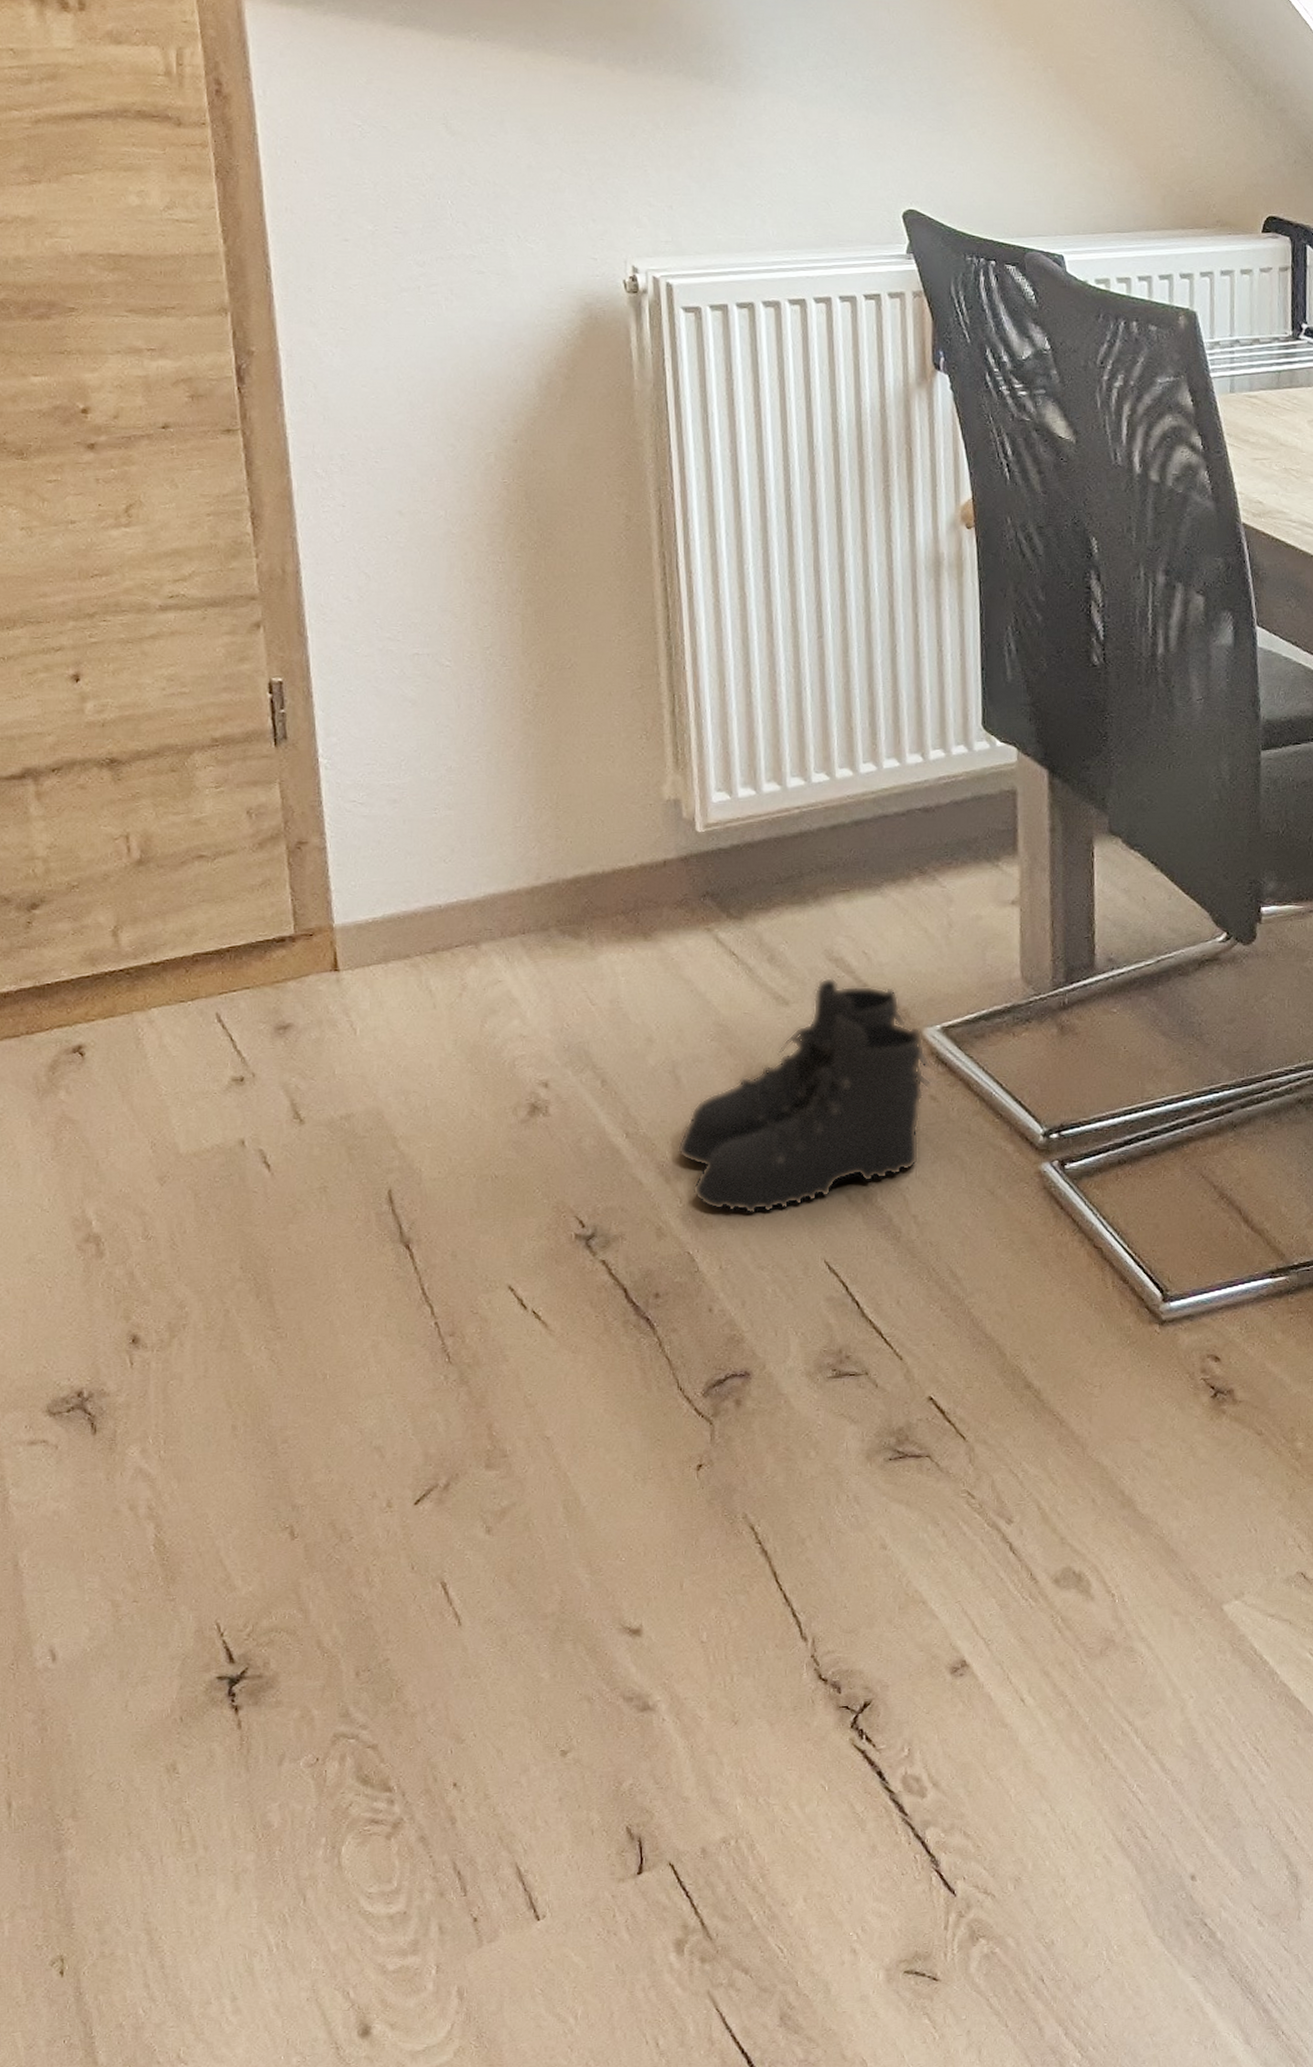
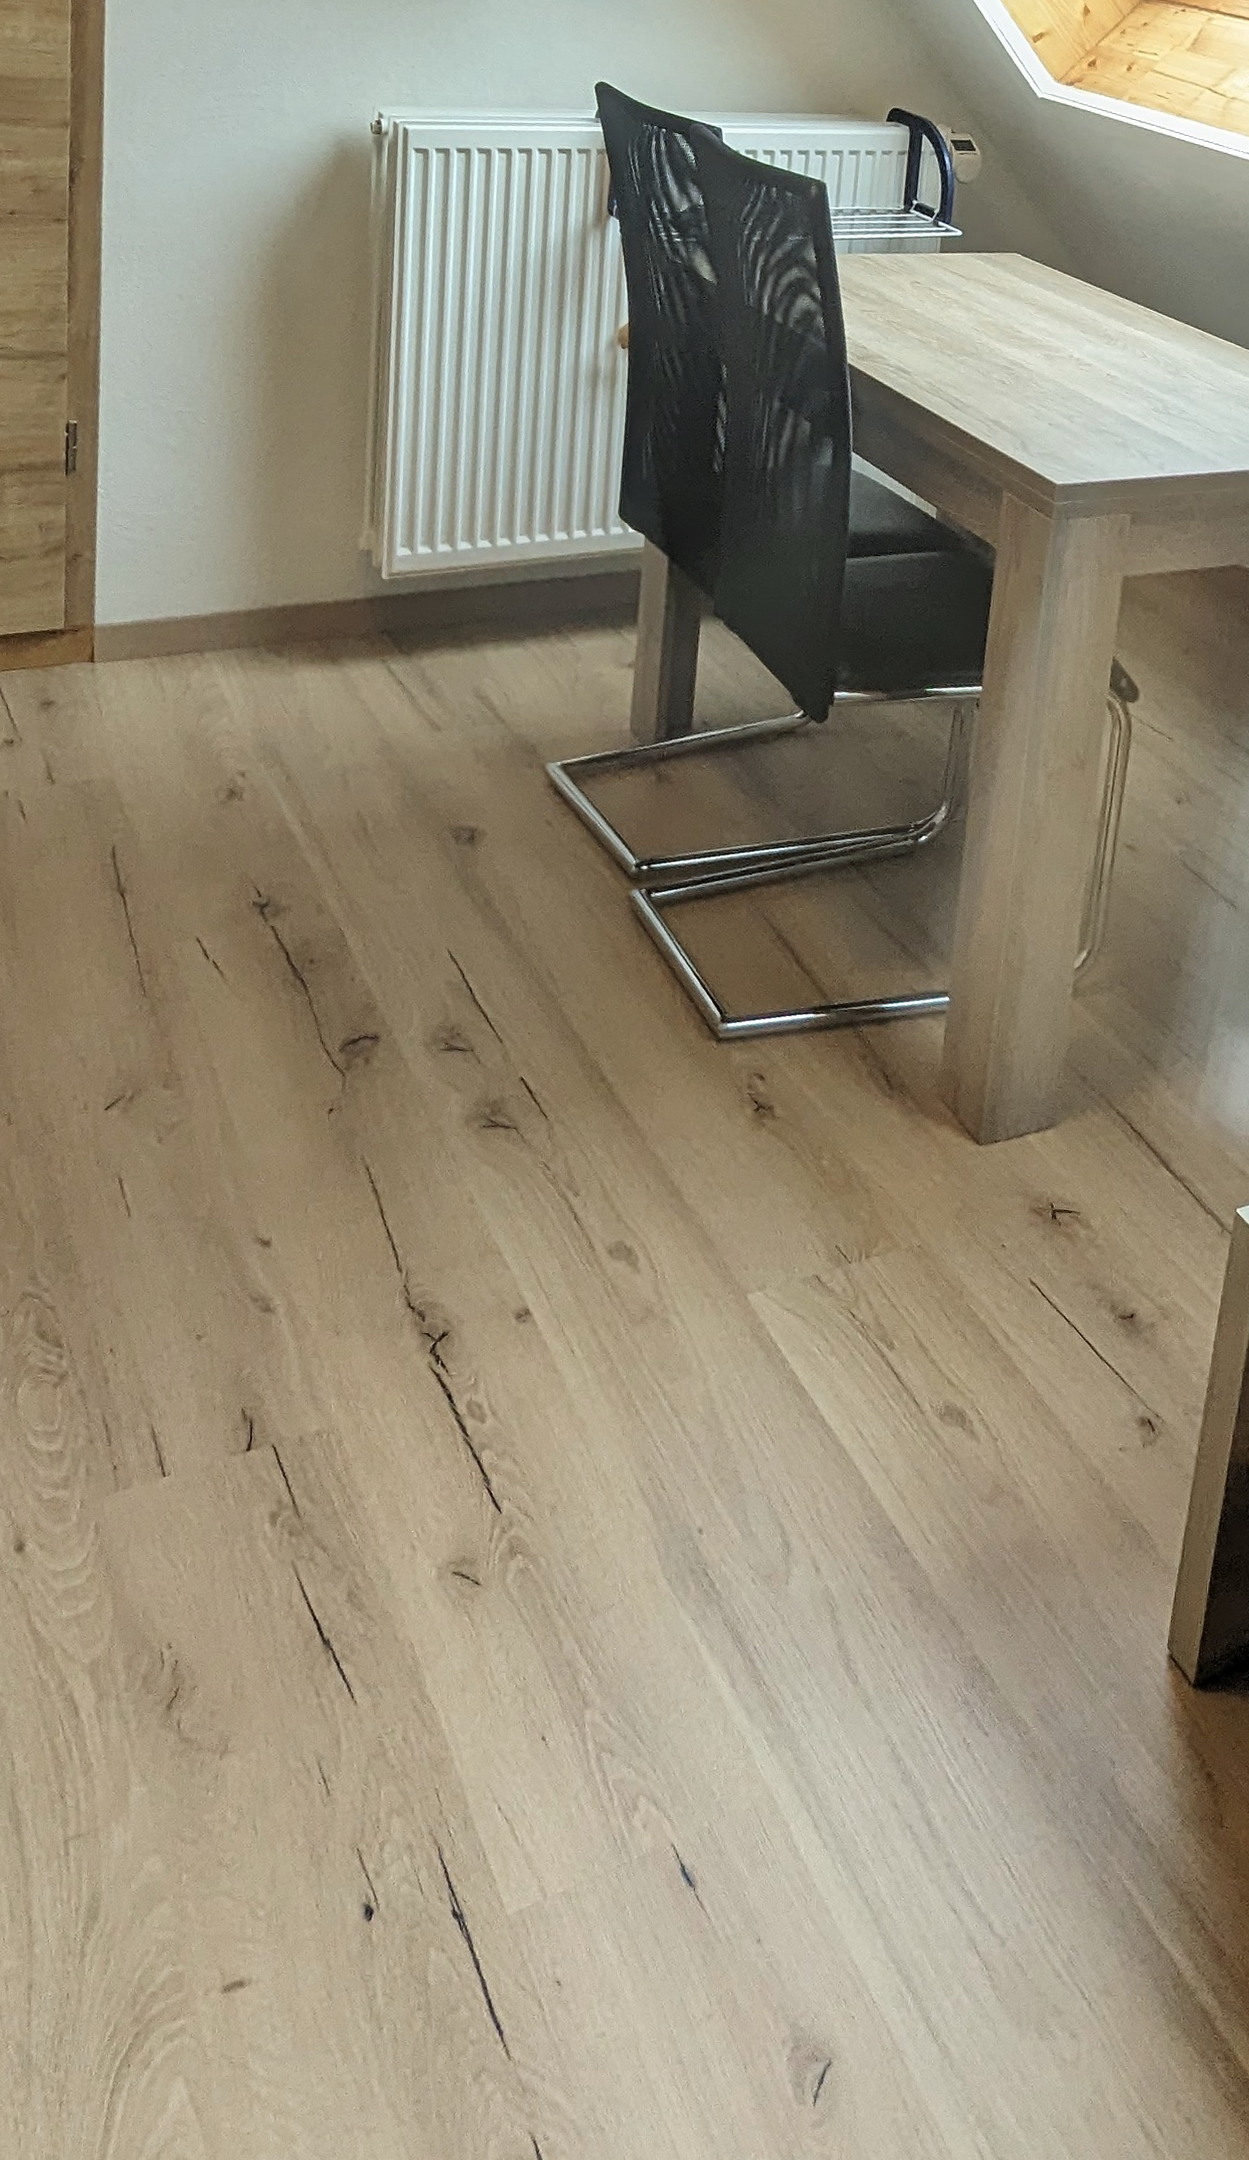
boots: present [677,977,932,1215] -> none [339,711,549,904]

